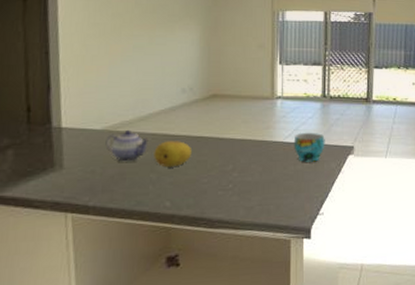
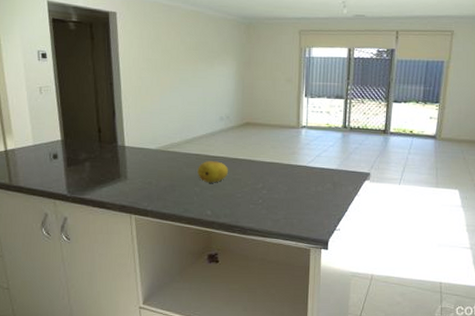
teapot: present [105,129,149,162] -> none [159,150,193,176]
cup: present [293,132,325,162] -> none [315,158,344,185]

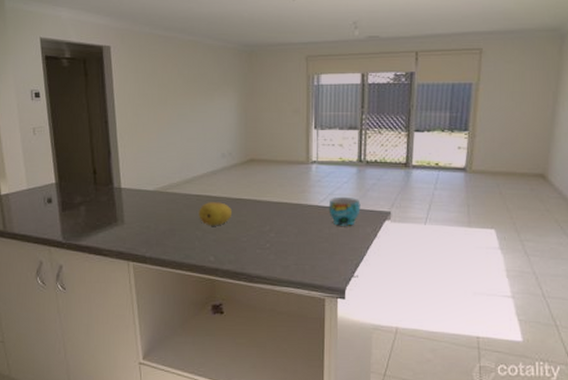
cup: none [315,158,344,185] -> present [328,196,361,226]

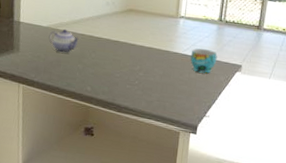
teapot: none [157,190,194,220] -> present [49,29,79,53]
fruit: present [199,202,233,226] -> none [82,41,110,62]

